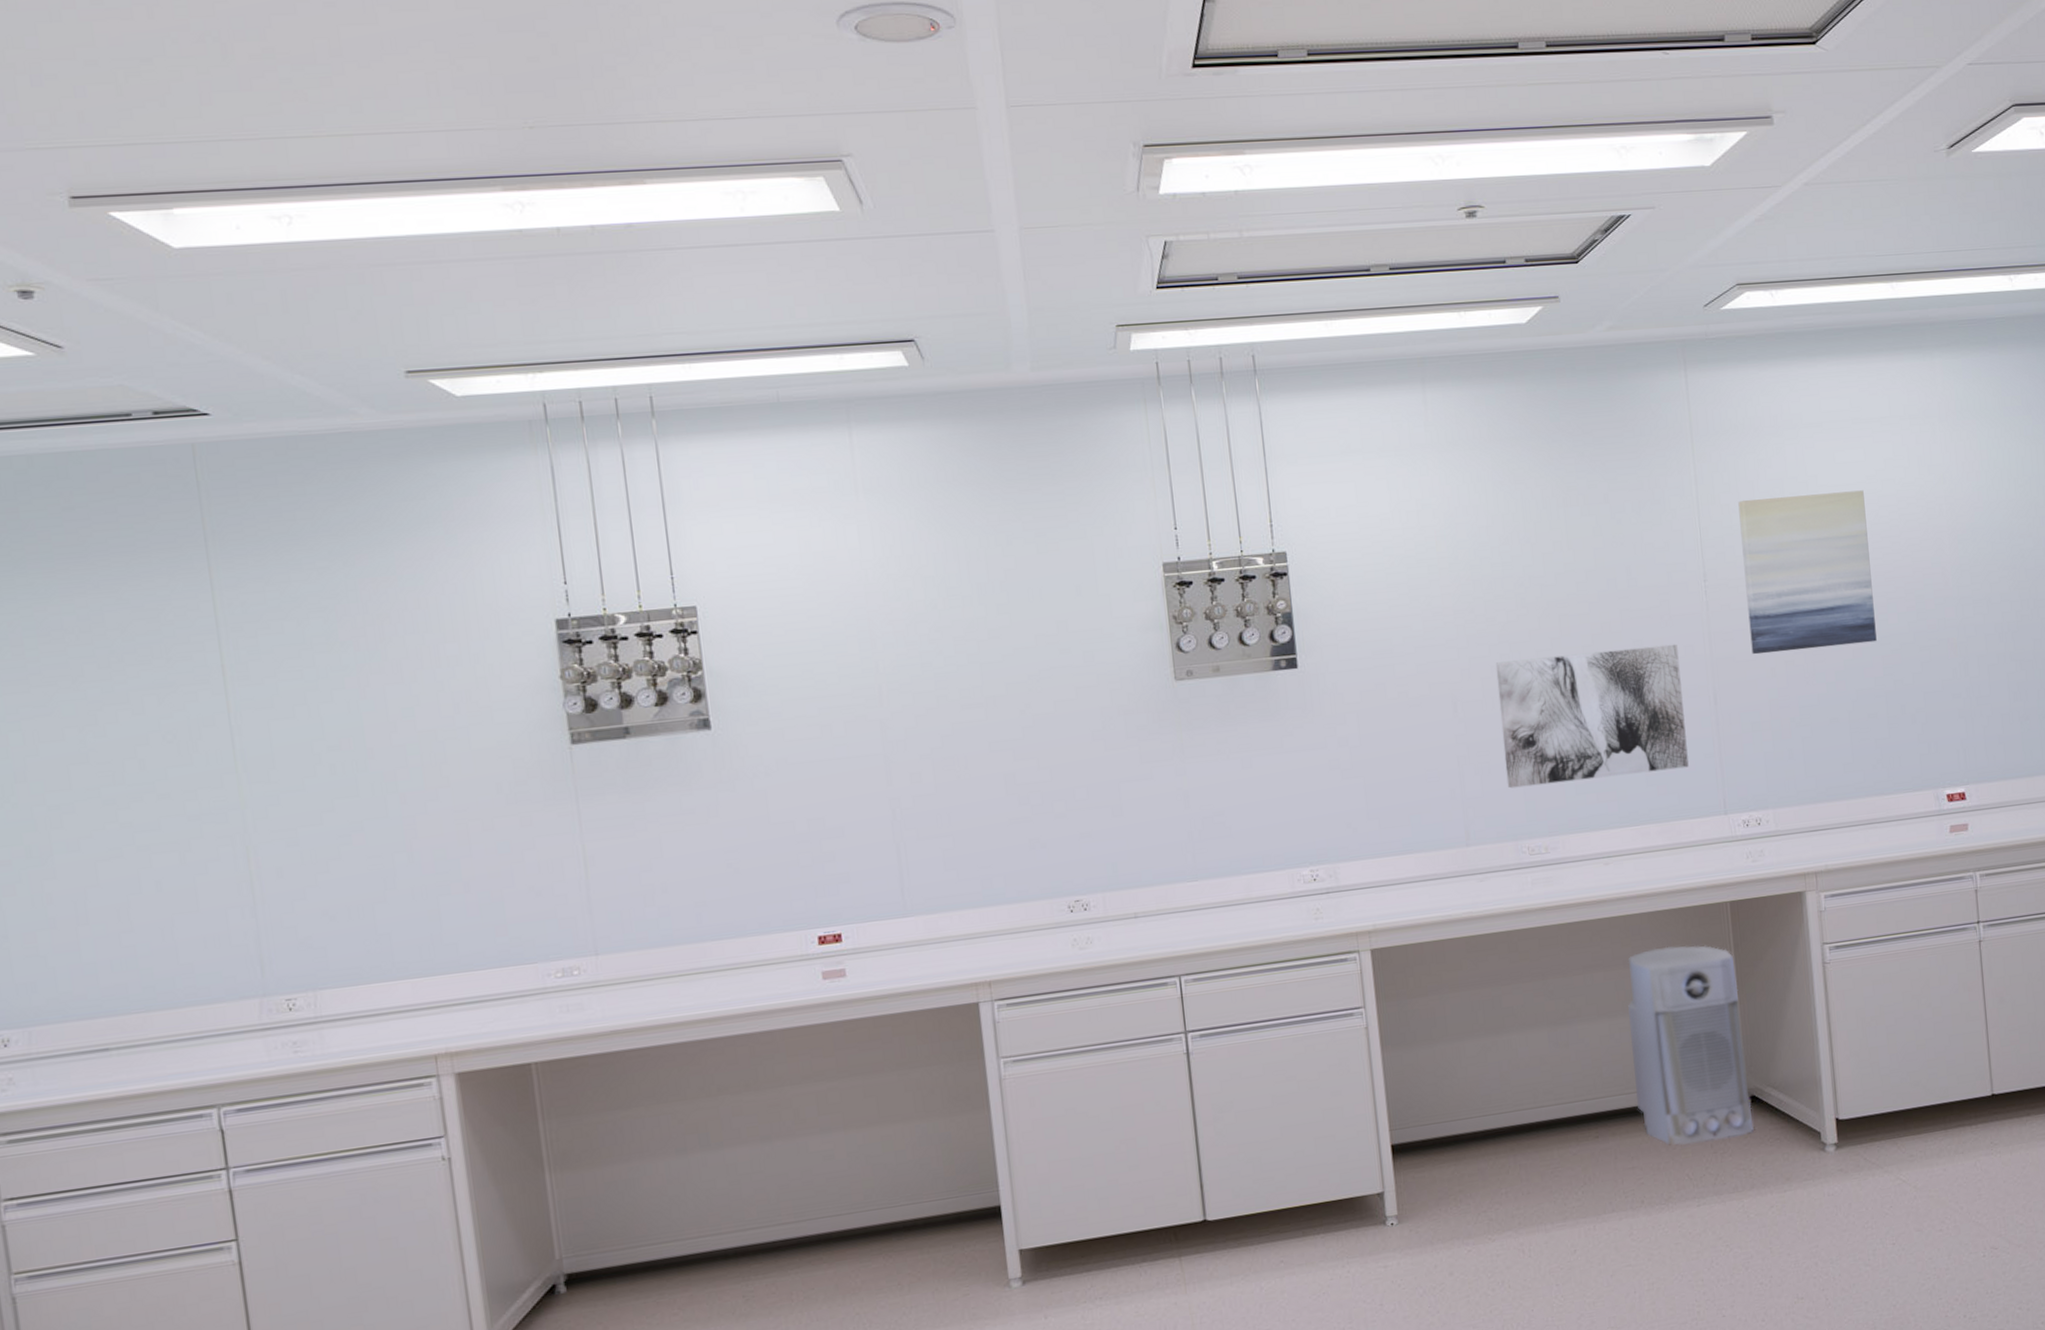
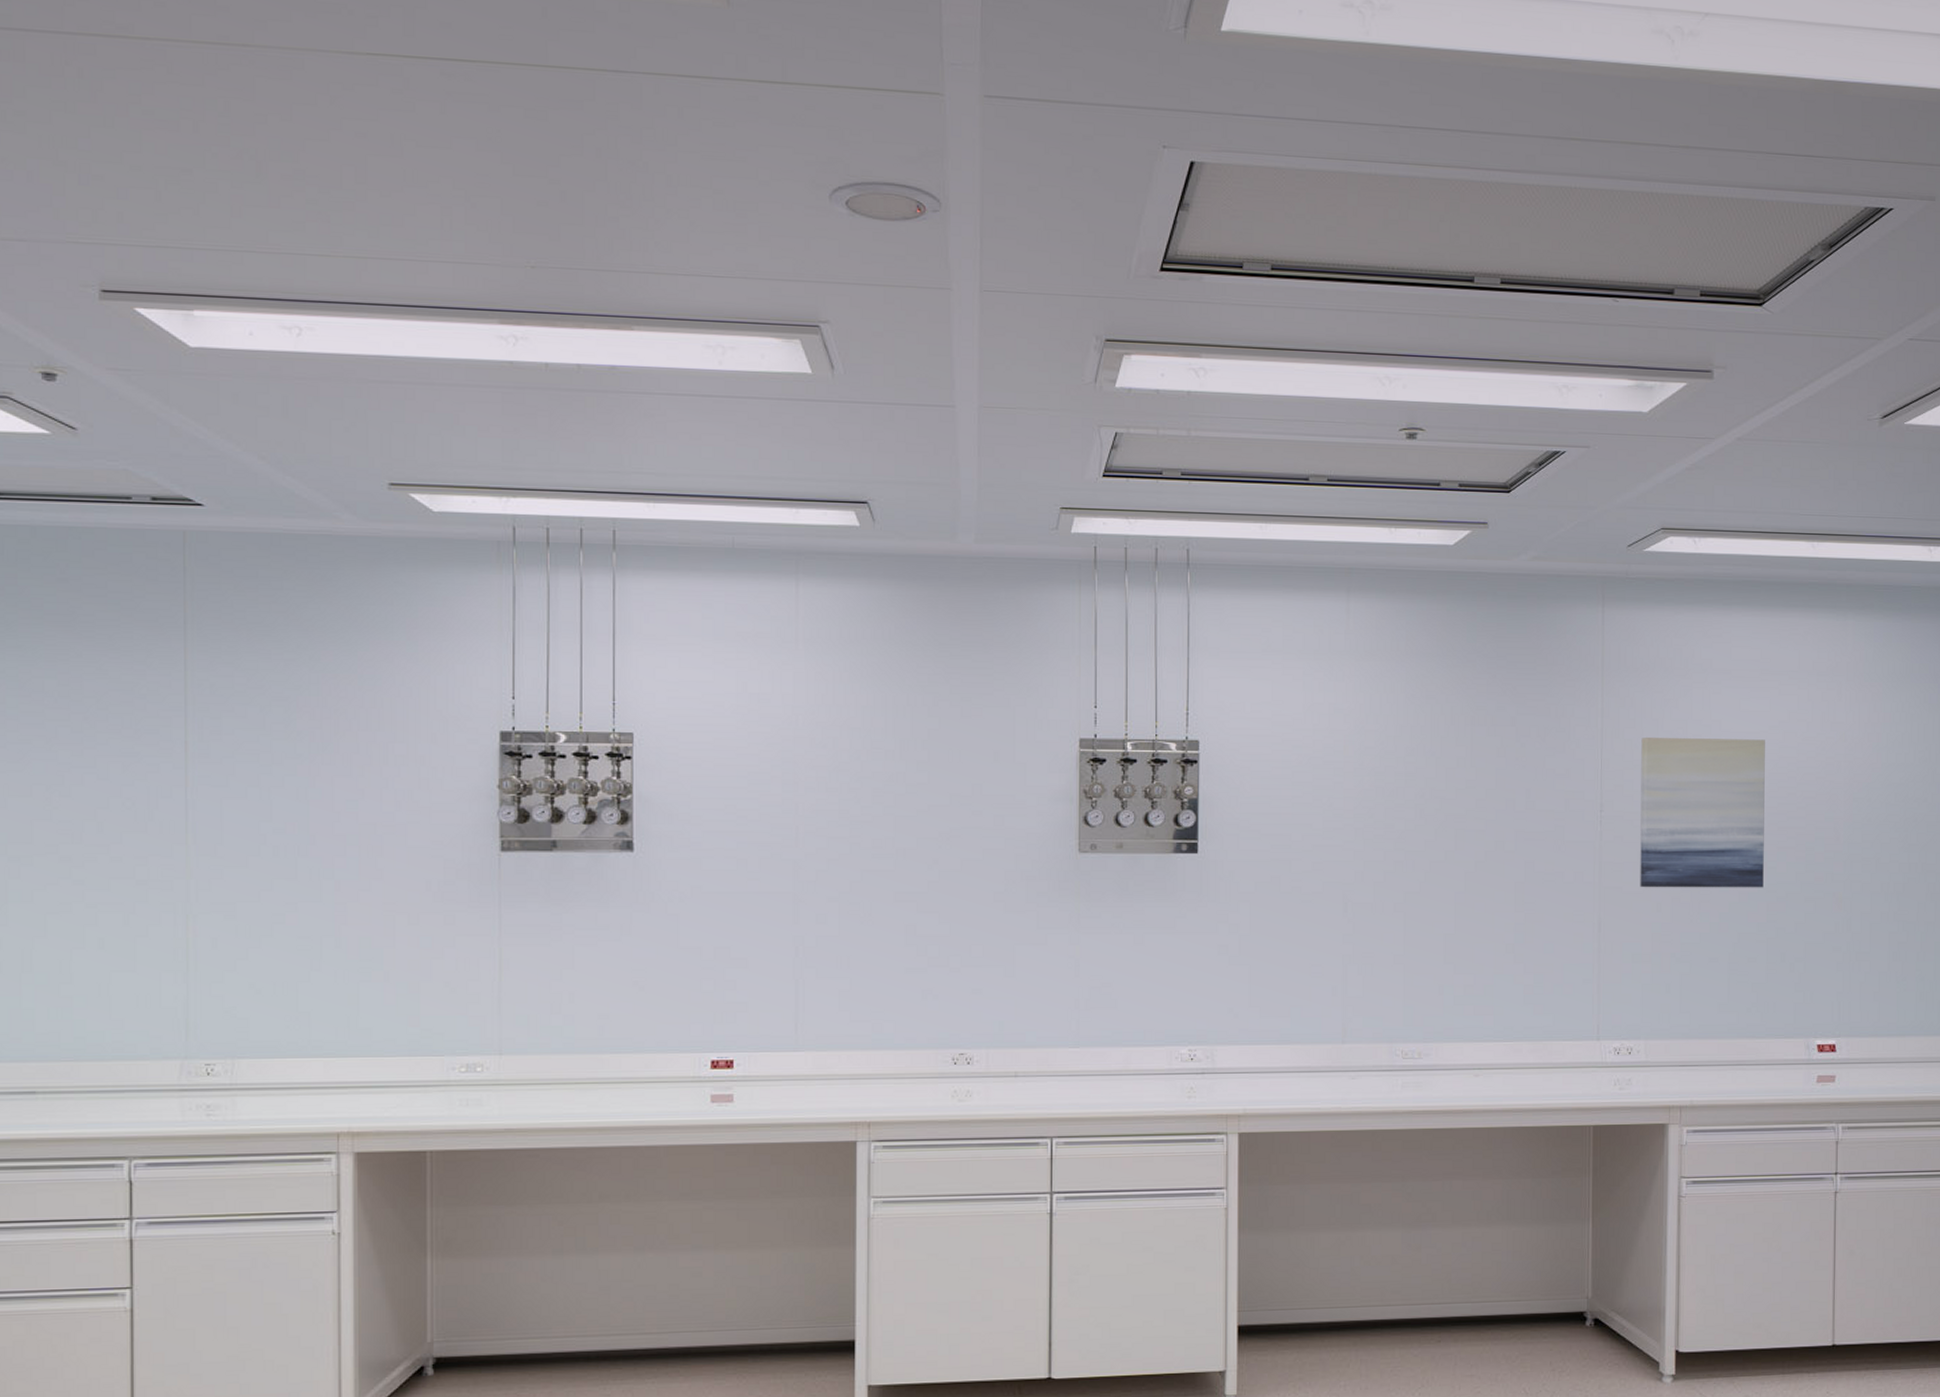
wall art: present [1495,644,1689,789] -> none [1388,868,1568,992]
air purifier: present [1627,945,1754,1146] -> none [1482,1162,1594,1360]

